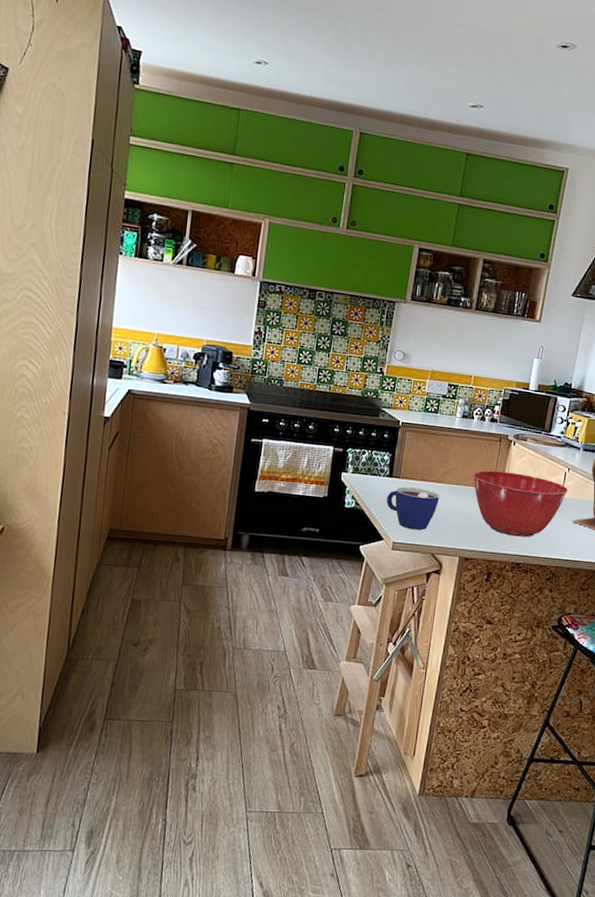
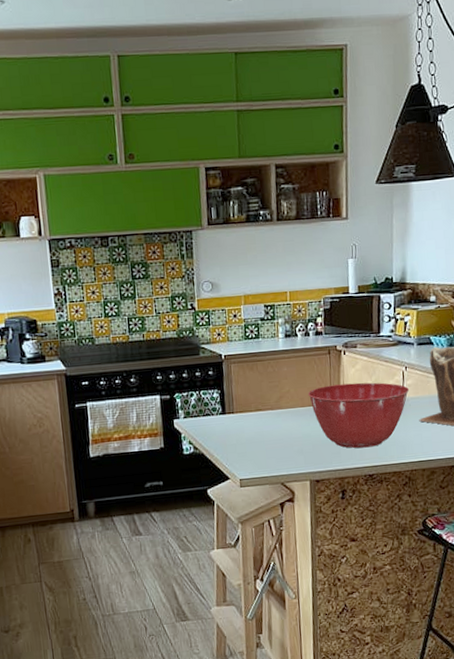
cup: present [386,487,440,530] -> none [224,419,279,463]

